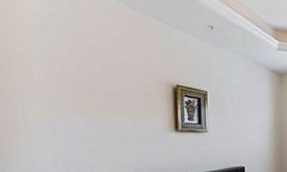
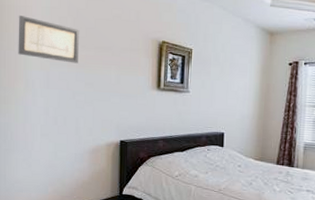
wall art: none [12,64,87,111] -> present [18,16,80,64]

